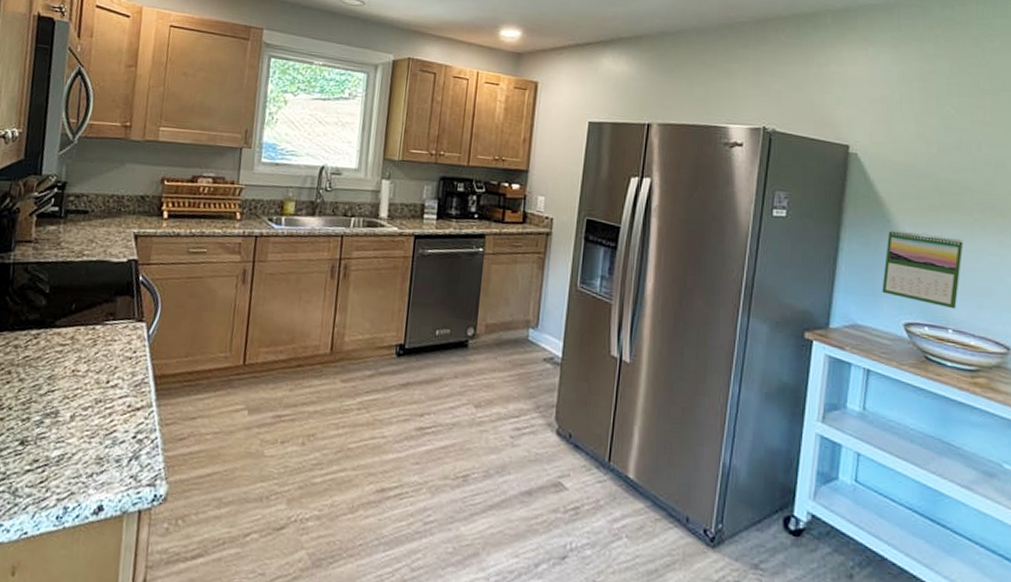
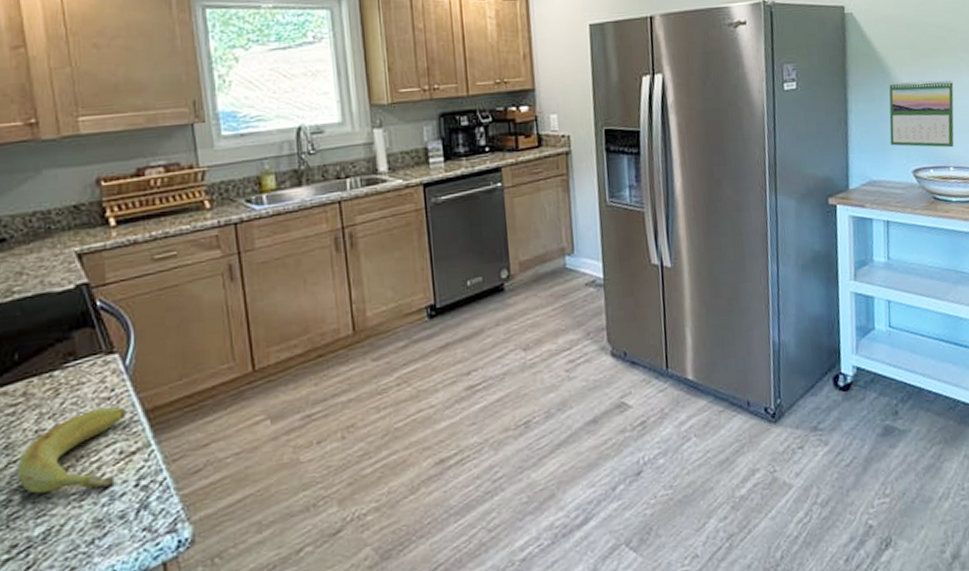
banana: none [51,364,141,432] -> present [17,406,127,494]

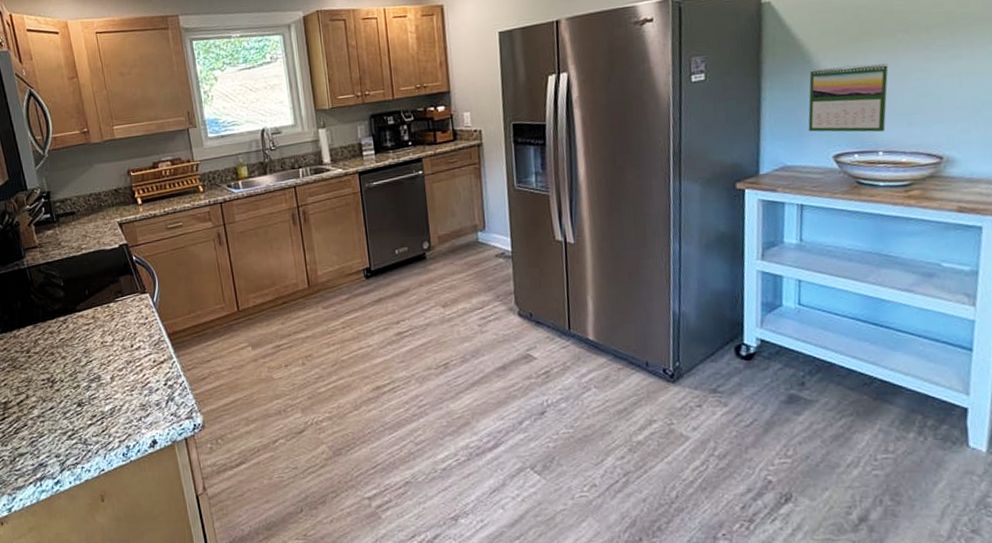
banana: present [17,406,127,494] -> none [92,329,157,384]

